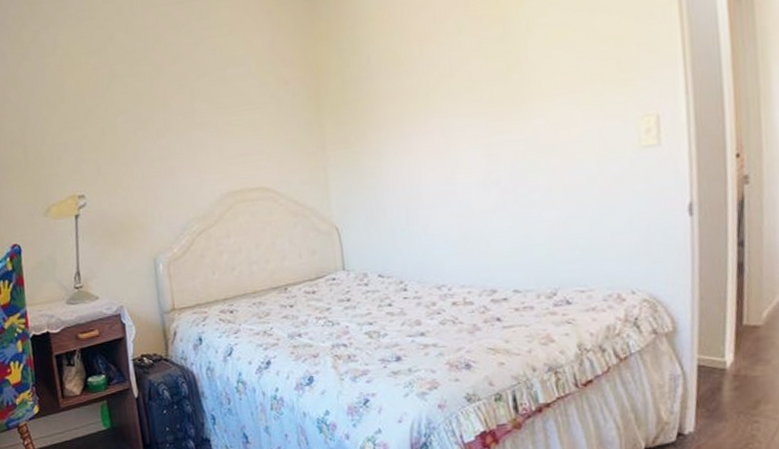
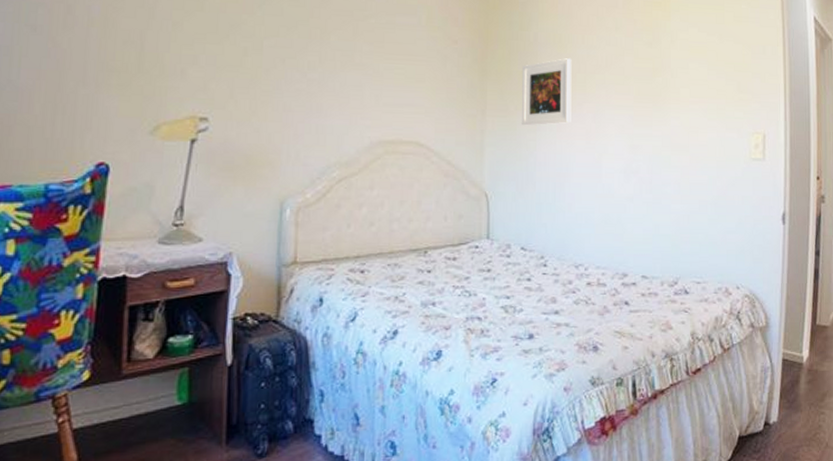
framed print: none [358,75,417,155] -> present [521,58,572,126]

